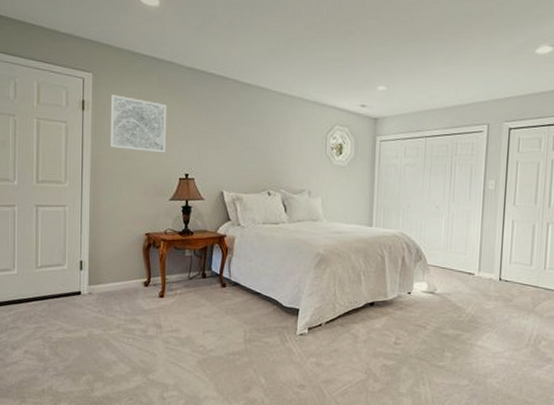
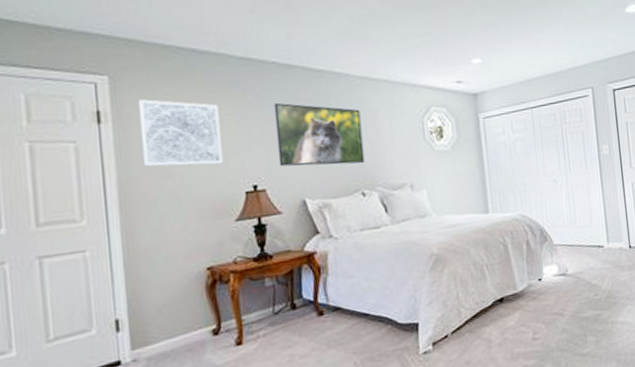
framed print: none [206,107,275,167] -> present [273,102,365,167]

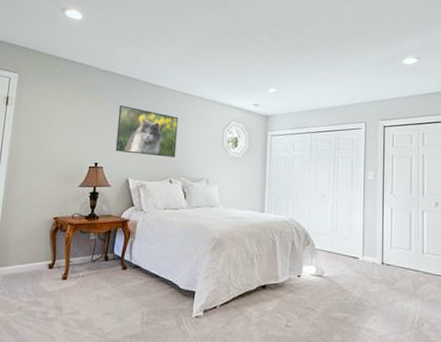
wall art: present [137,99,224,167] -> none [27,92,83,144]

